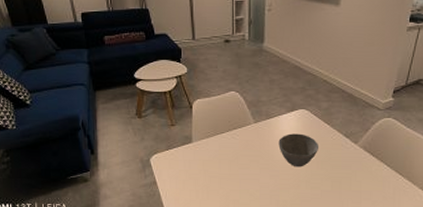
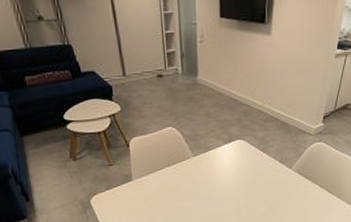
bowl: present [278,133,318,167] -> none [218,163,256,195]

